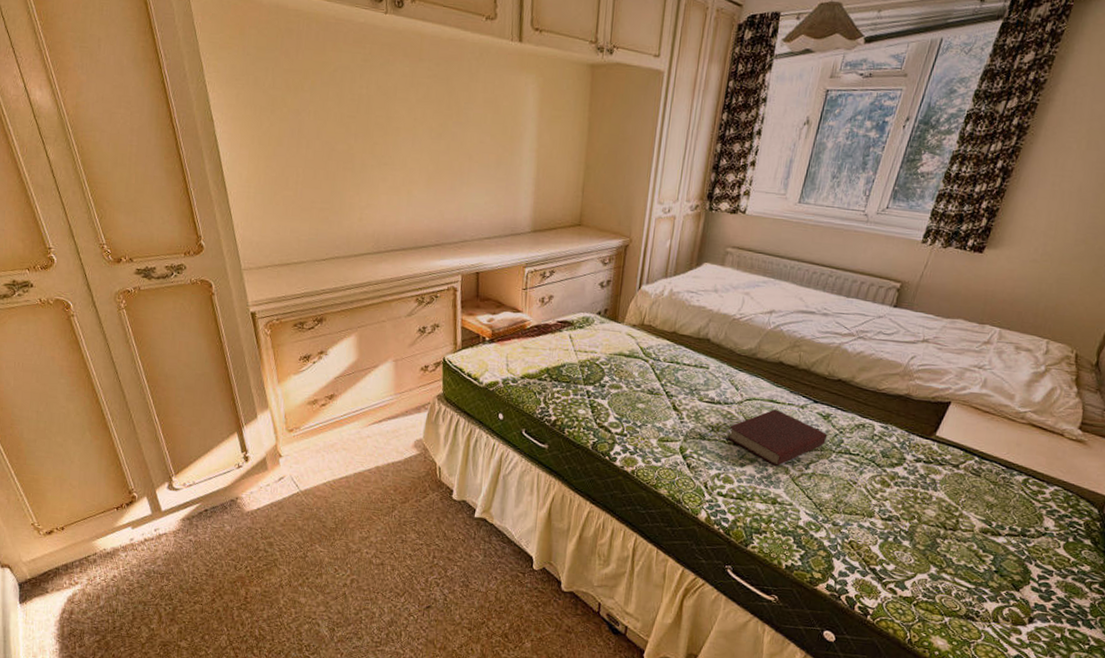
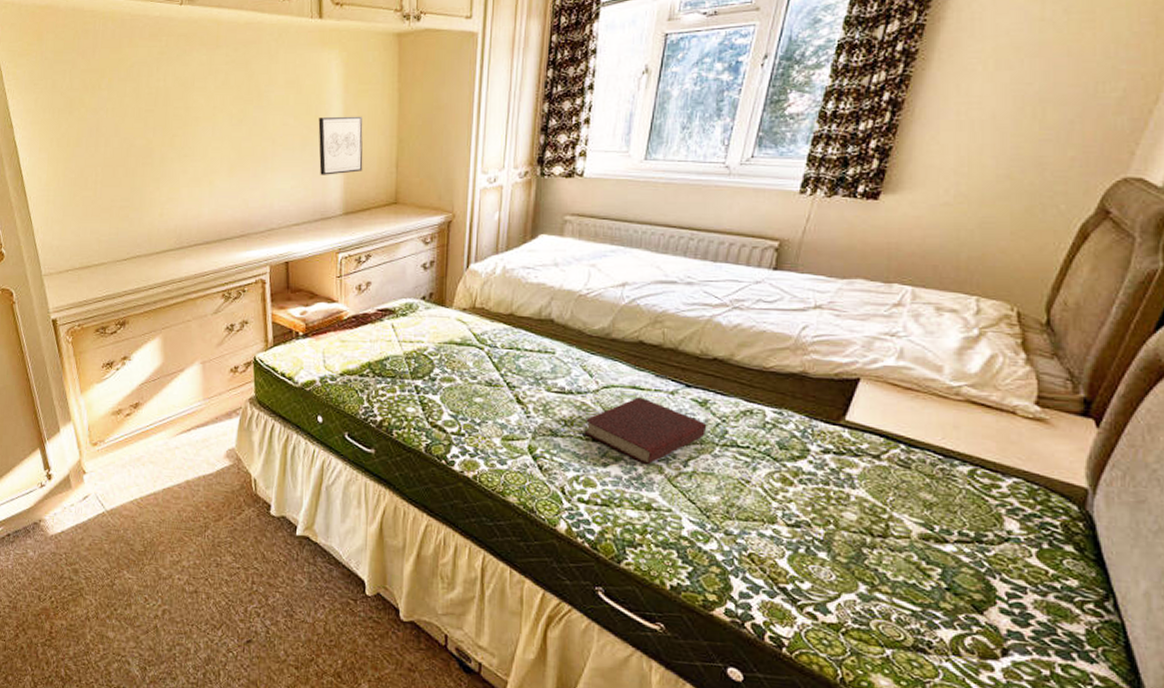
wall art: none [512,139,554,194] -> present [318,116,363,175]

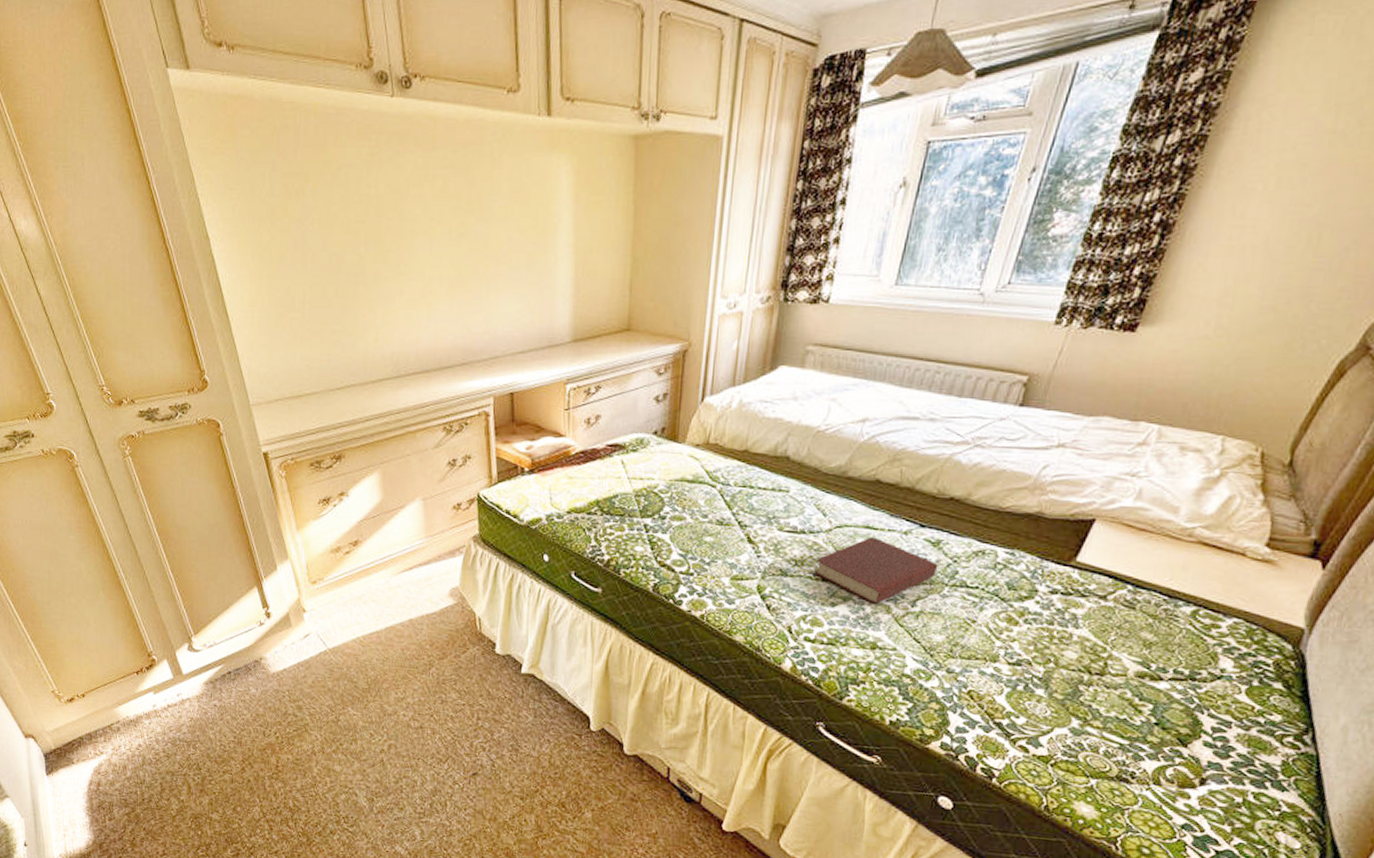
wall art: present [318,116,363,175] -> none [546,231,595,298]

